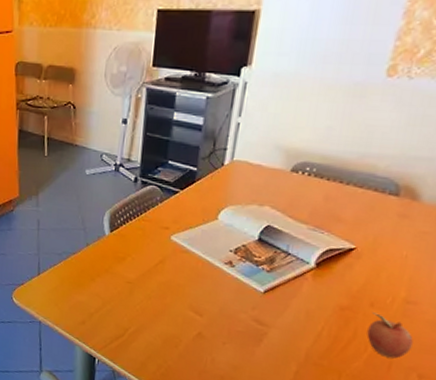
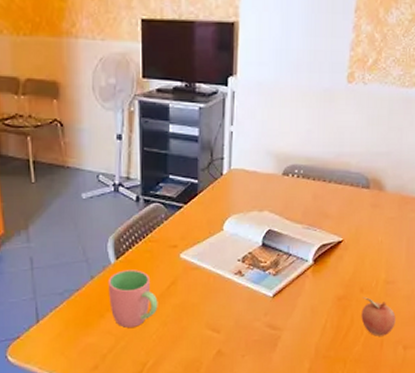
cup: none [100,242,145,295] -> present [107,269,158,328]

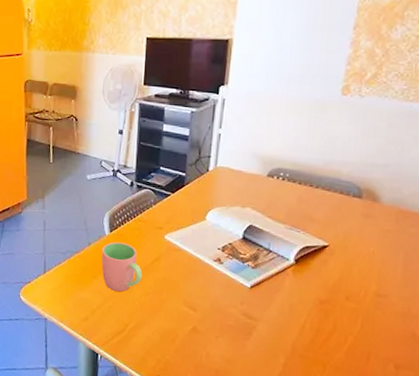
fruit: present [361,297,396,336] -> none [345,305,387,350]

